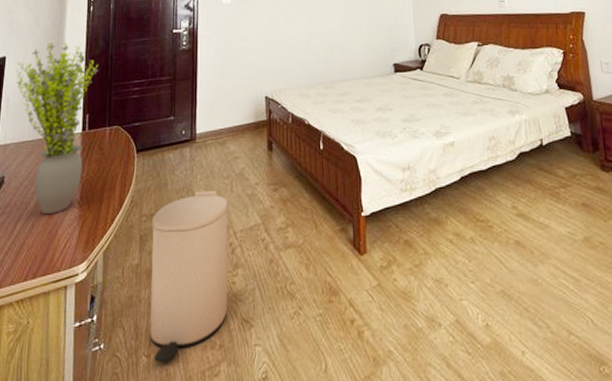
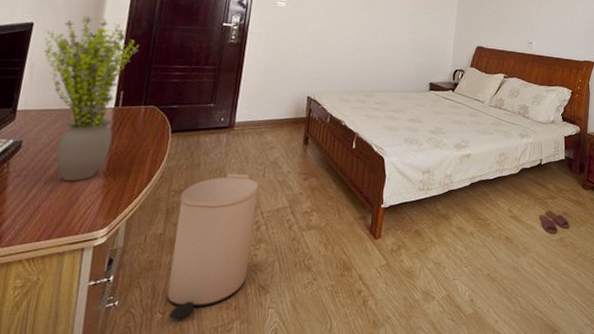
slippers: none [553,203,595,233] -> present [539,211,570,234]

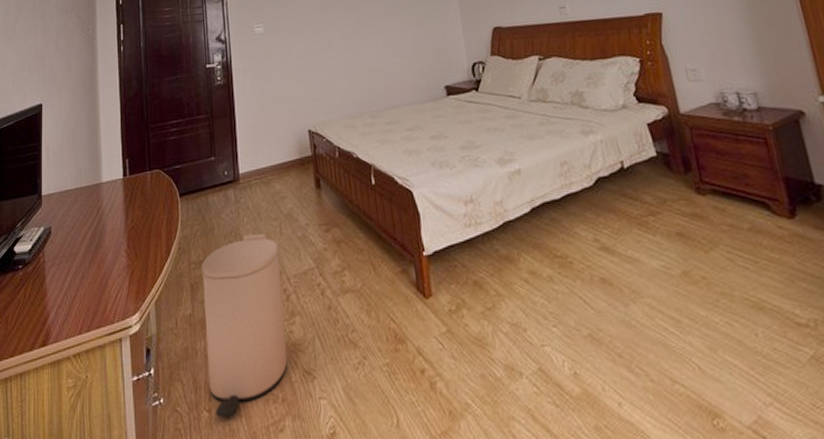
potted plant: present [44,16,139,182] -> none [53,85,135,265]
slippers: present [539,211,570,234] -> none [642,233,693,267]

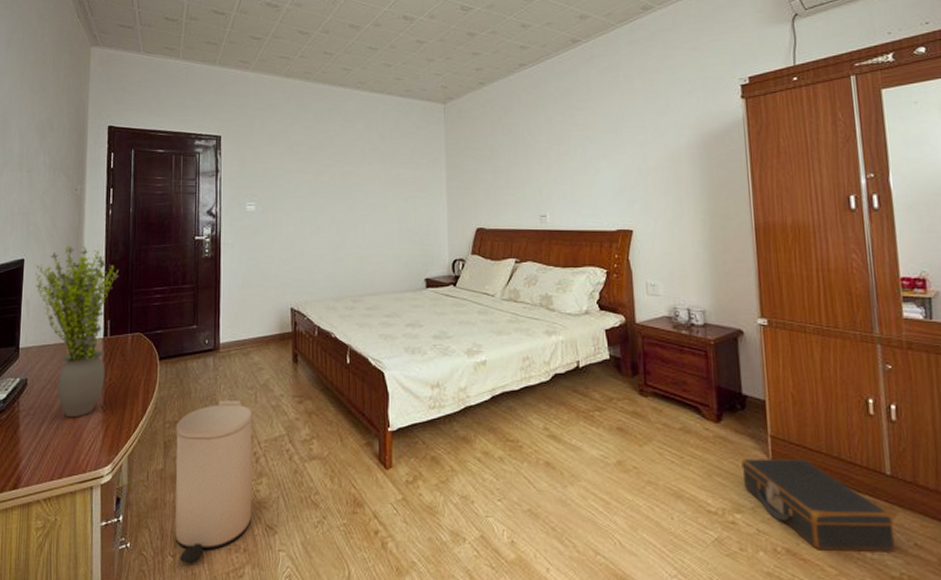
potted plant: none [53,85,135,265] -> present [35,246,120,418]

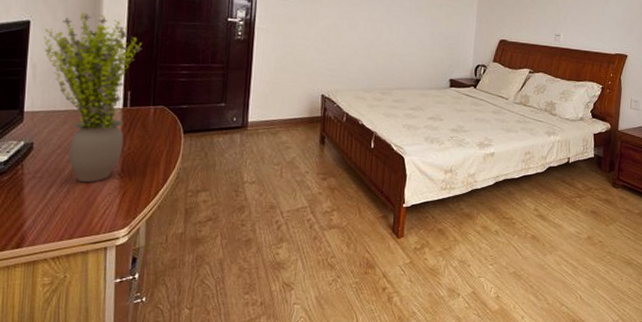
pedal bin: present [175,401,253,563] -> none [193,174,276,314]

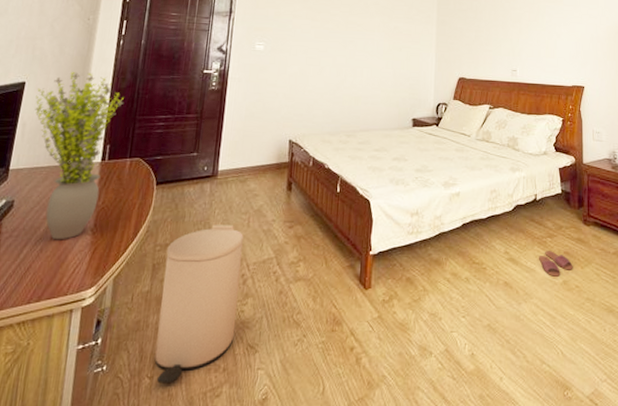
pedal bin: none [193,174,276,314] -> present [154,225,244,384]
slippers: none [567,209,599,233] -> present [539,251,573,277]

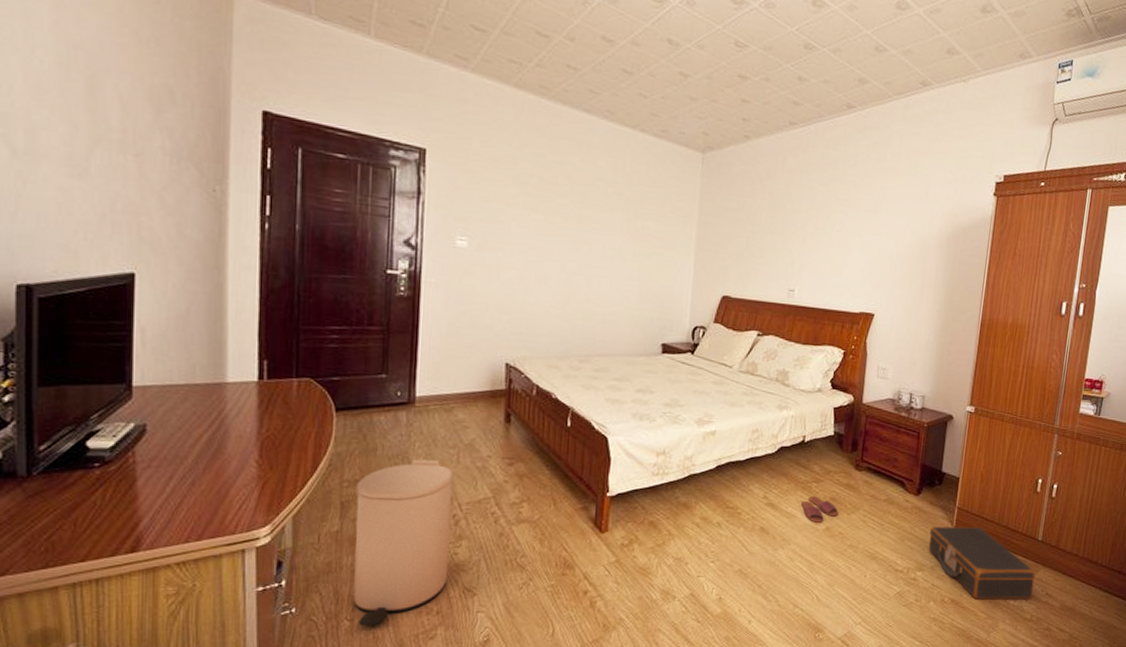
potted plant: present [35,72,124,240] -> none [153,263,281,473]

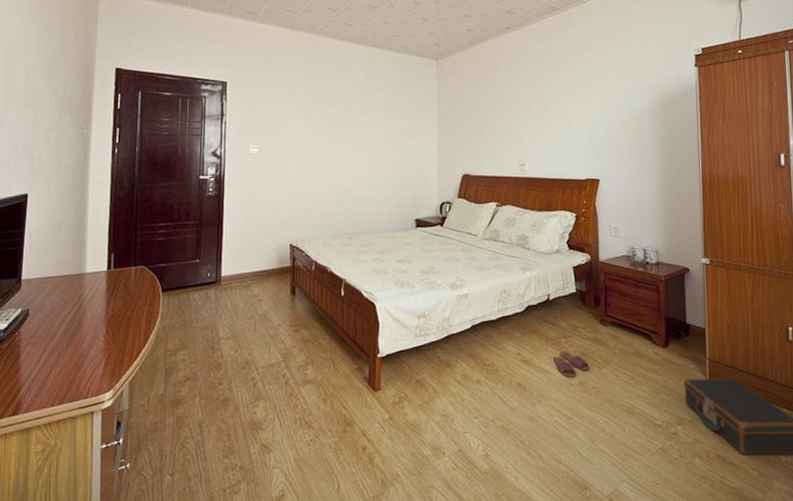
pedal bin: present [353,459,452,626] -> none [174,330,251,481]

